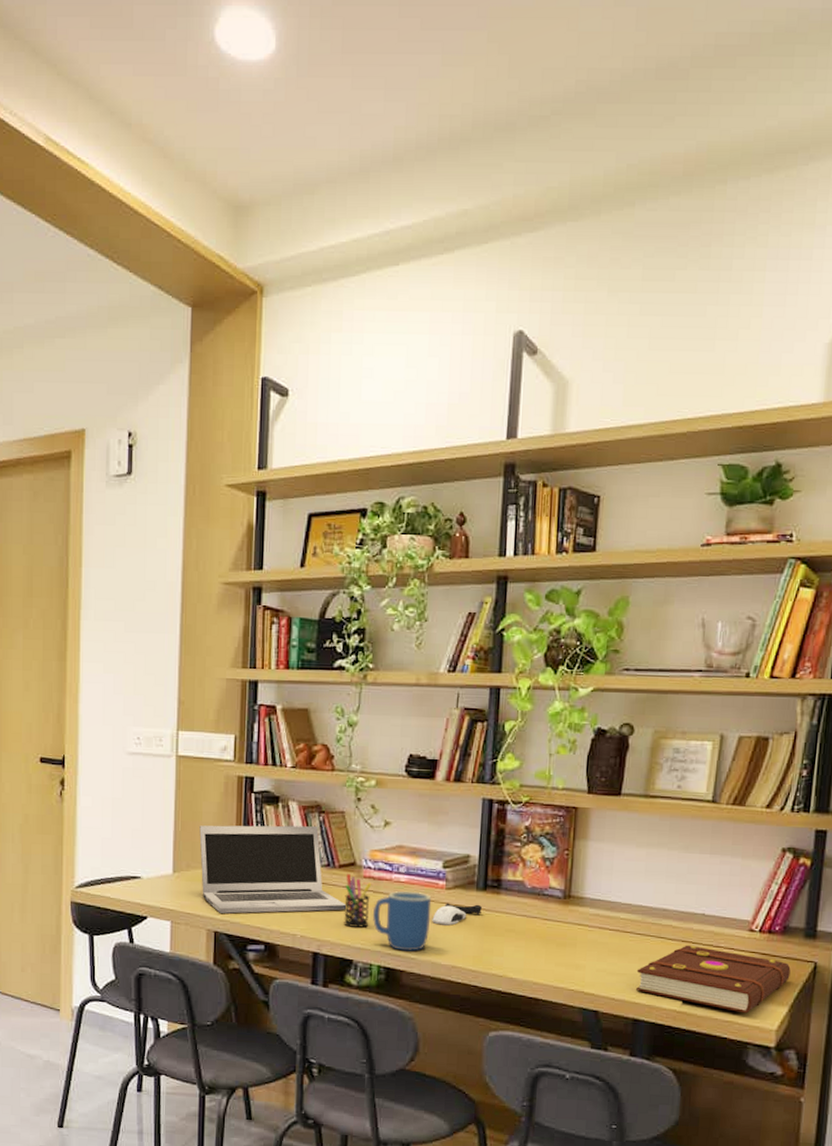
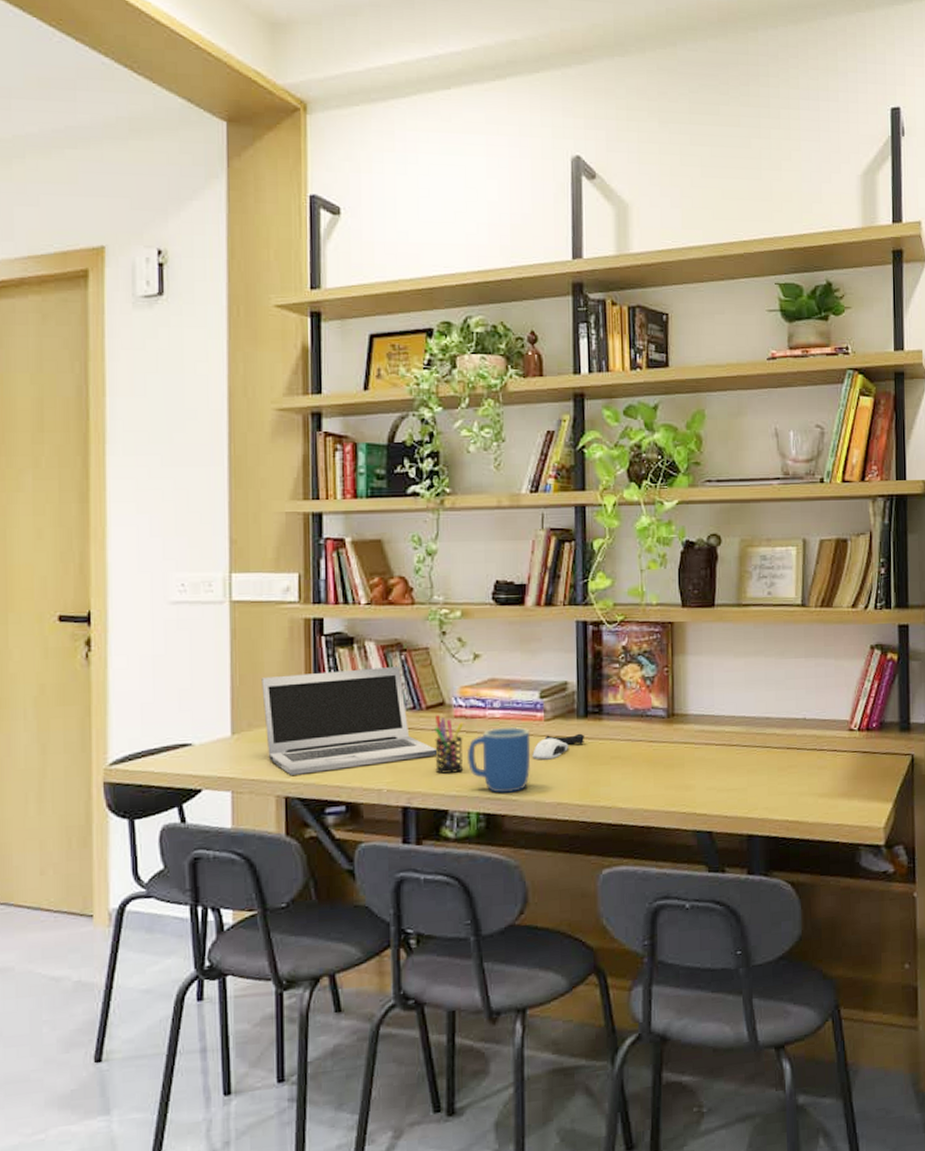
book: present [635,945,791,1014] -> none [746,751,891,815]

